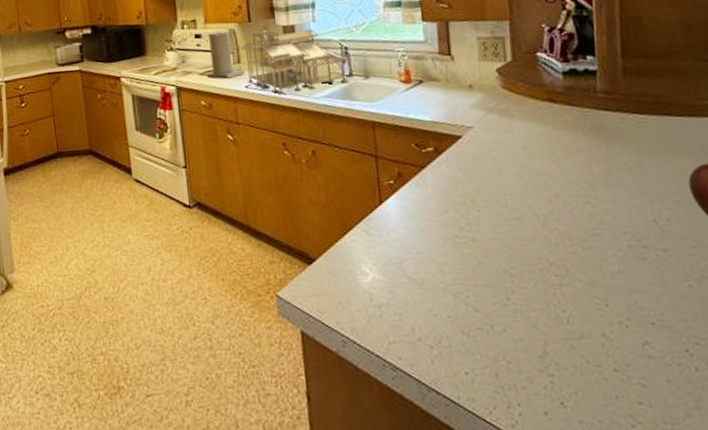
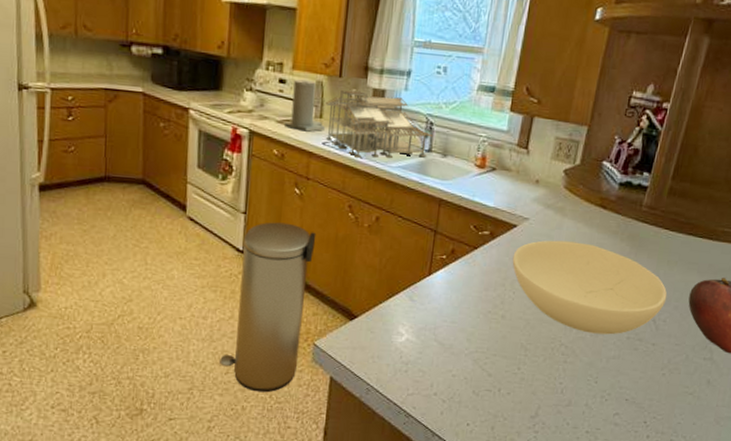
toaster: present [52,42,85,67] -> none [113,60,152,85]
pedal bin: none [186,171,265,356] -> present [220,222,316,393]
bowl: none [465,143,663,247] -> present [512,240,667,335]

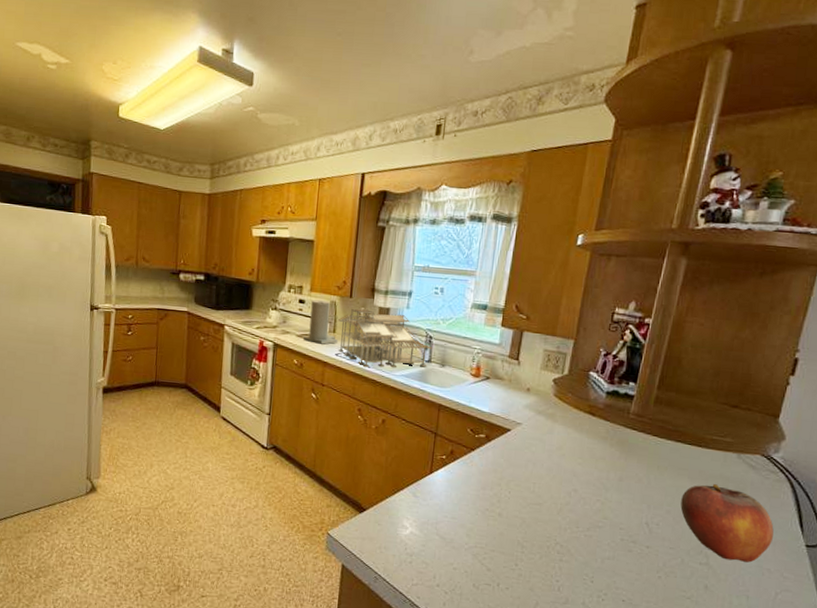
pedal bin: present [220,222,316,393] -> none [246,422,330,576]
bowl: present [512,240,667,335] -> none [507,444,659,536]

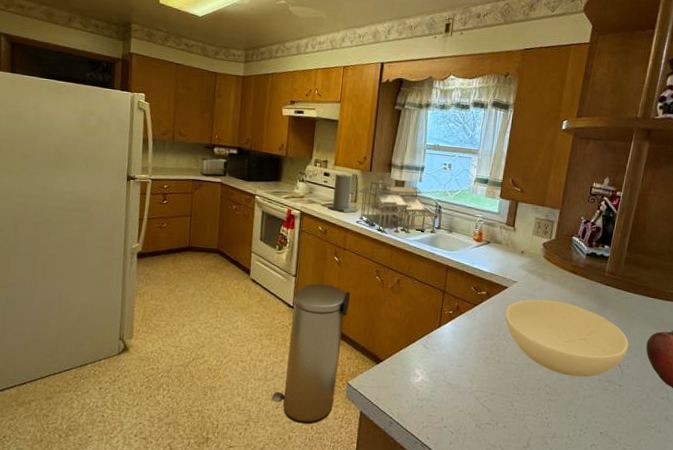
toaster: none [165,285,196,306] -> present [200,158,229,177]
pedal bin: none [246,422,330,576] -> present [272,283,351,424]
bowl: none [507,444,659,536] -> present [504,299,629,377]

